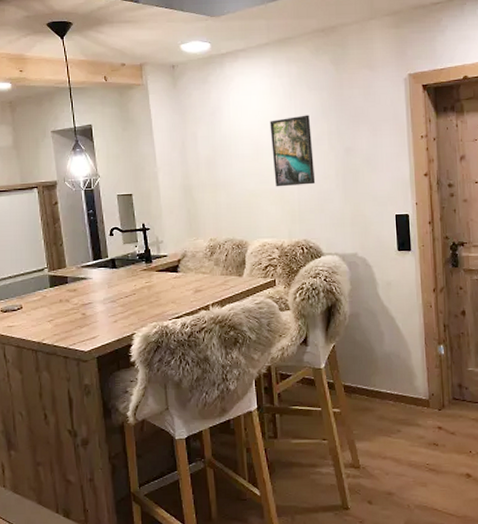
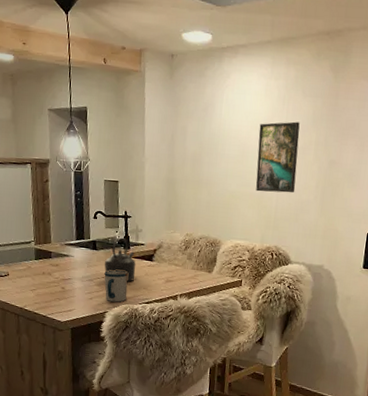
kettle: none [126,252,161,298] -> present [104,237,136,282]
mug: none [127,287,155,322] -> present [104,270,128,302]

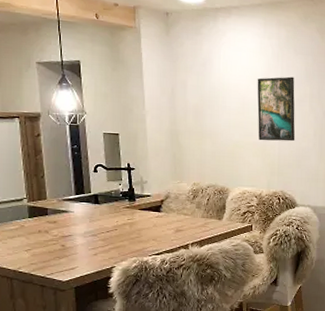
kettle: present [104,237,136,282] -> none [108,190,143,234]
mug: present [104,270,128,302] -> none [109,223,136,256]

